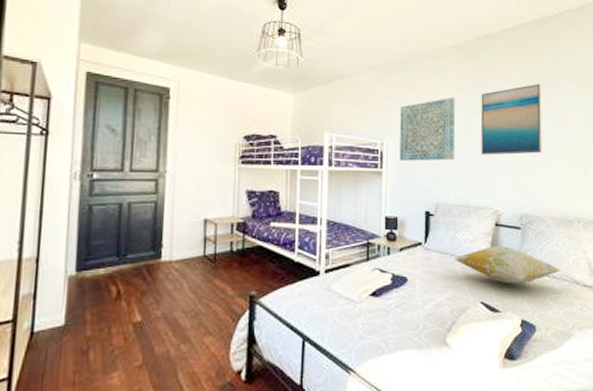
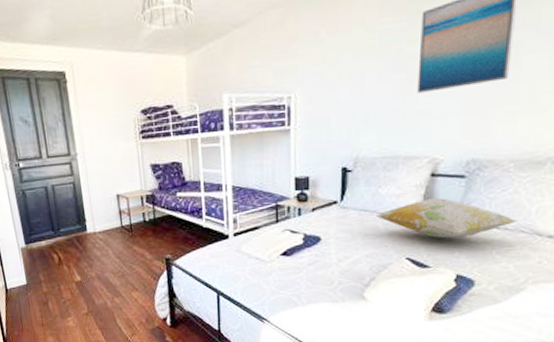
wall art: present [400,97,456,161] -> none [310,23,384,114]

